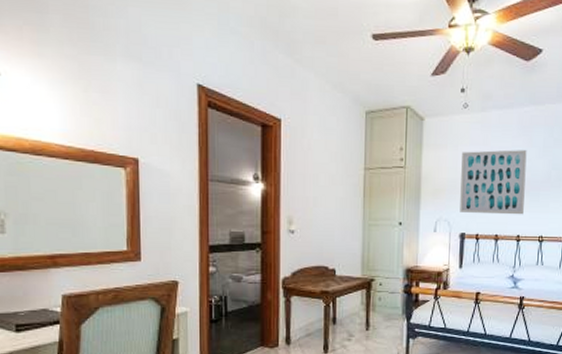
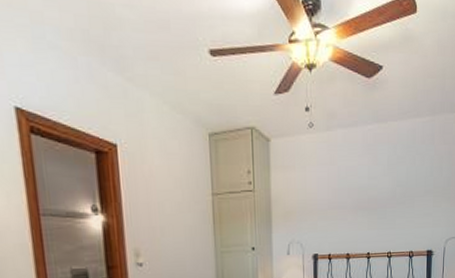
wall art: present [460,150,527,215] -> none [310,168,373,234]

